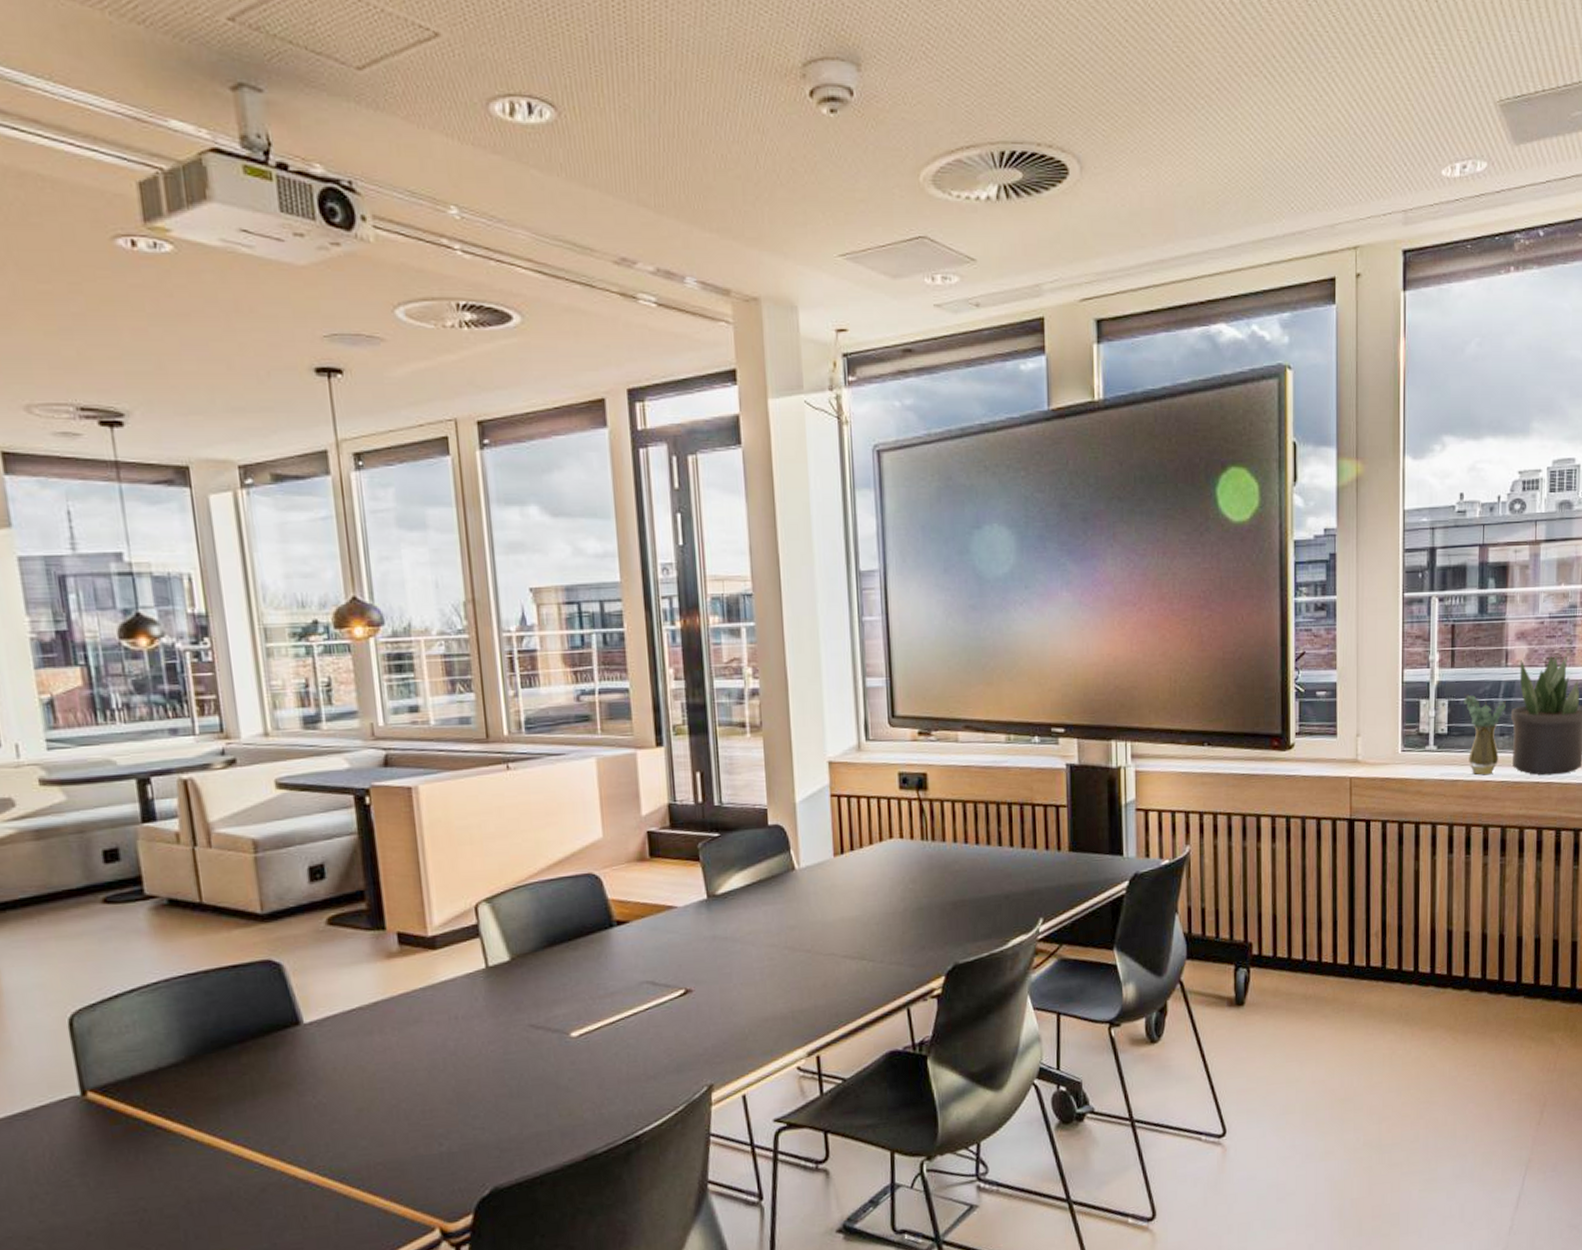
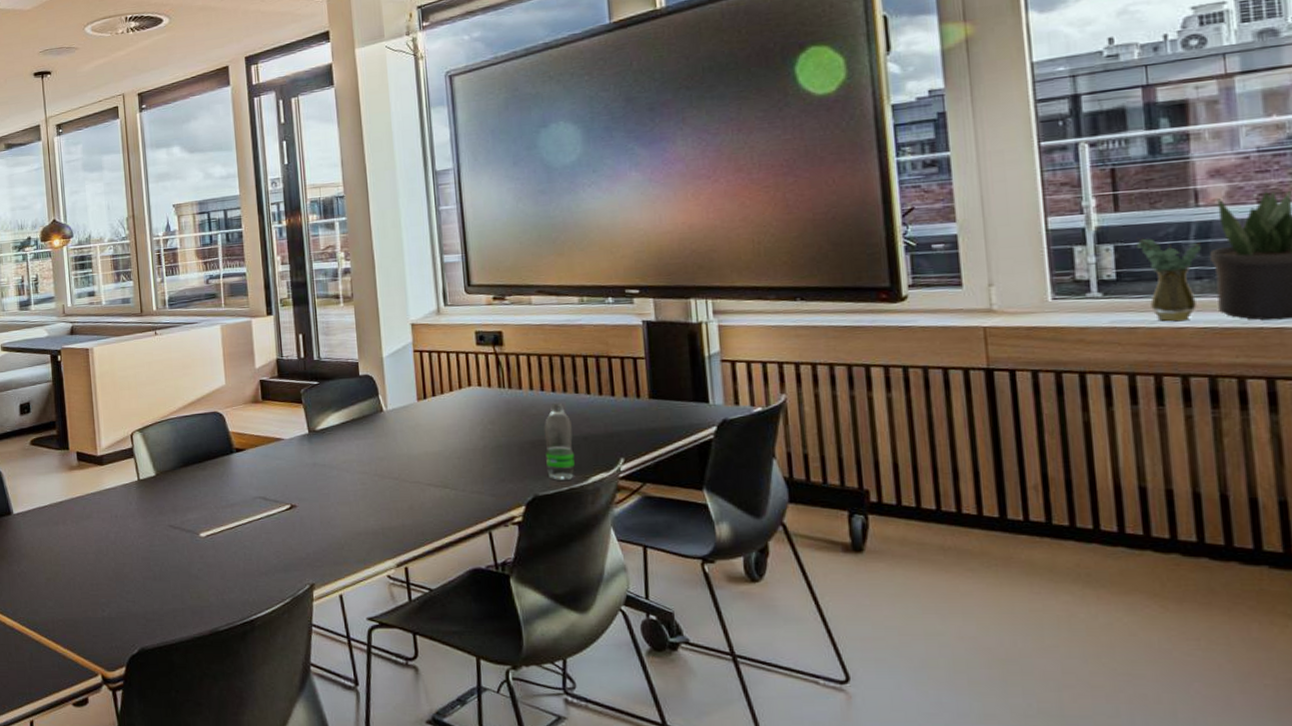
bottle: none [966,857,996,946] -> present [544,403,575,480]

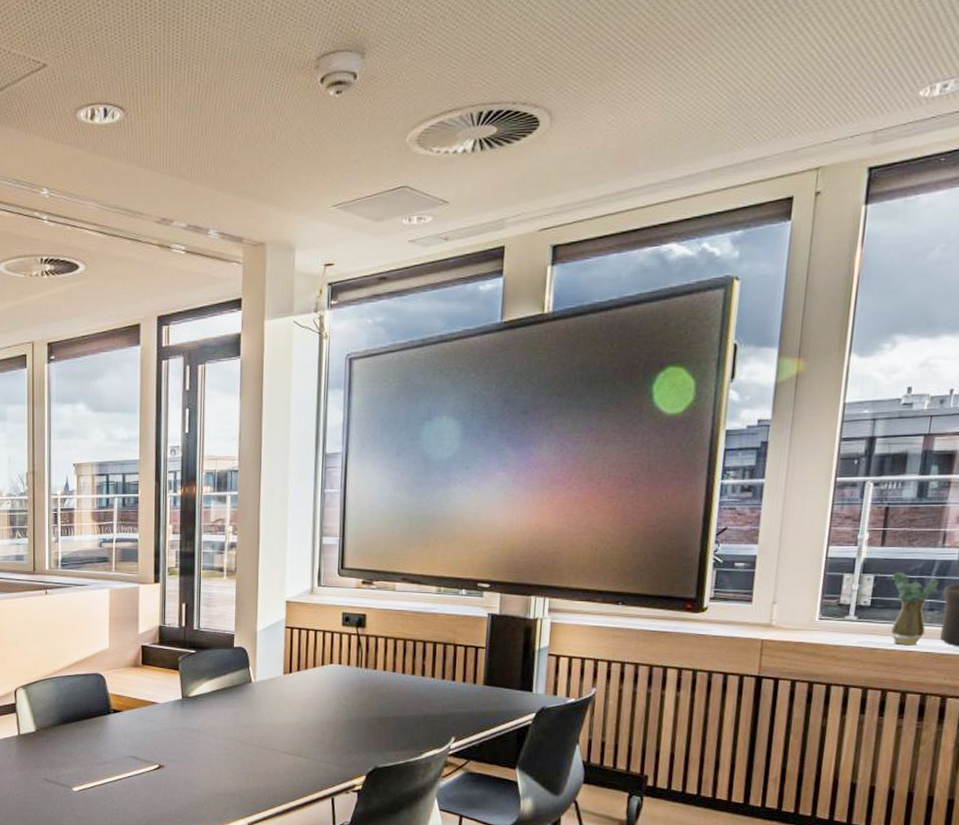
bottle: present [544,403,575,480] -> none [388,685,416,754]

